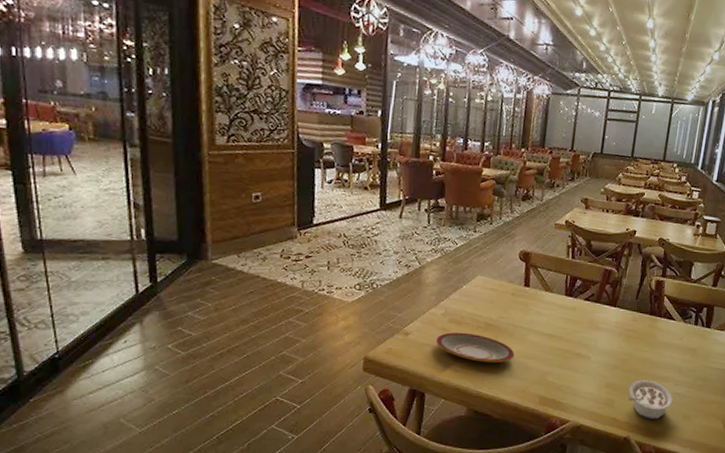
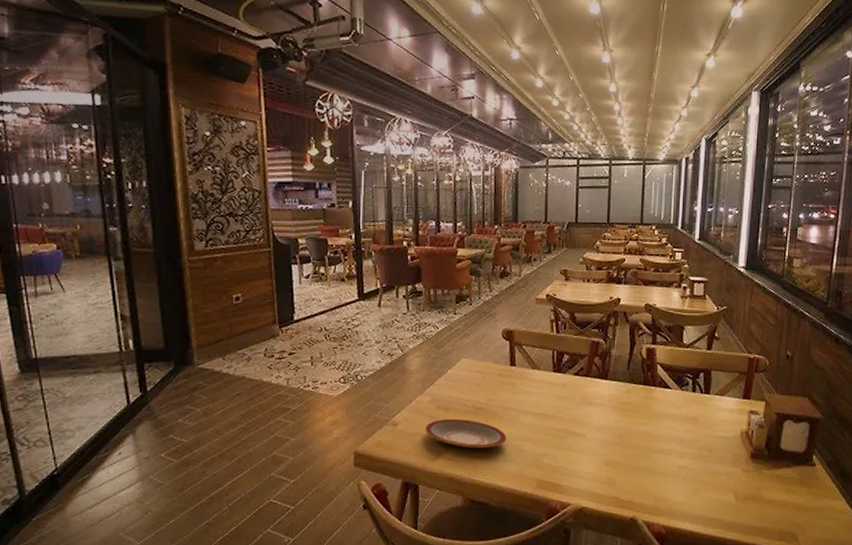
legume: present [626,380,673,420] -> none [628,455,679,496]

